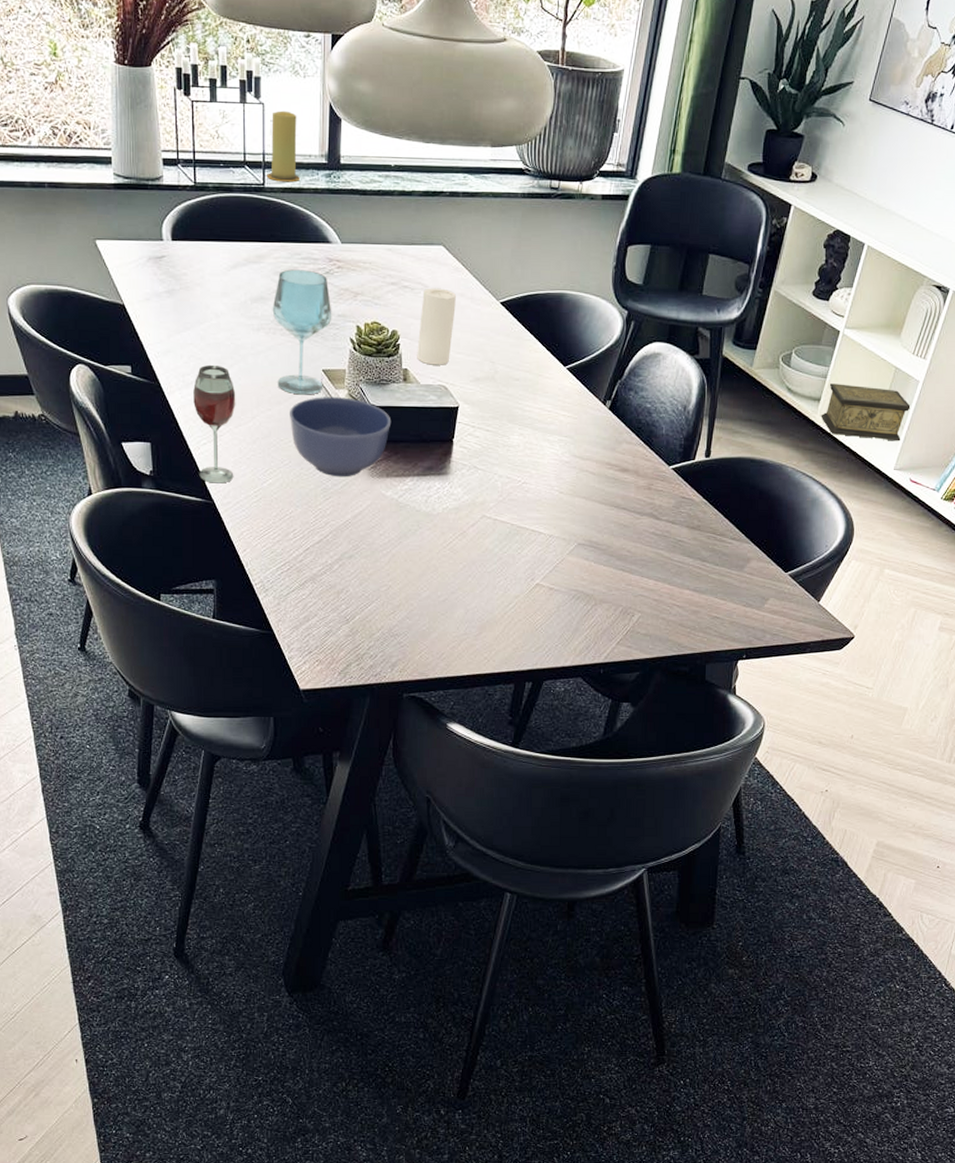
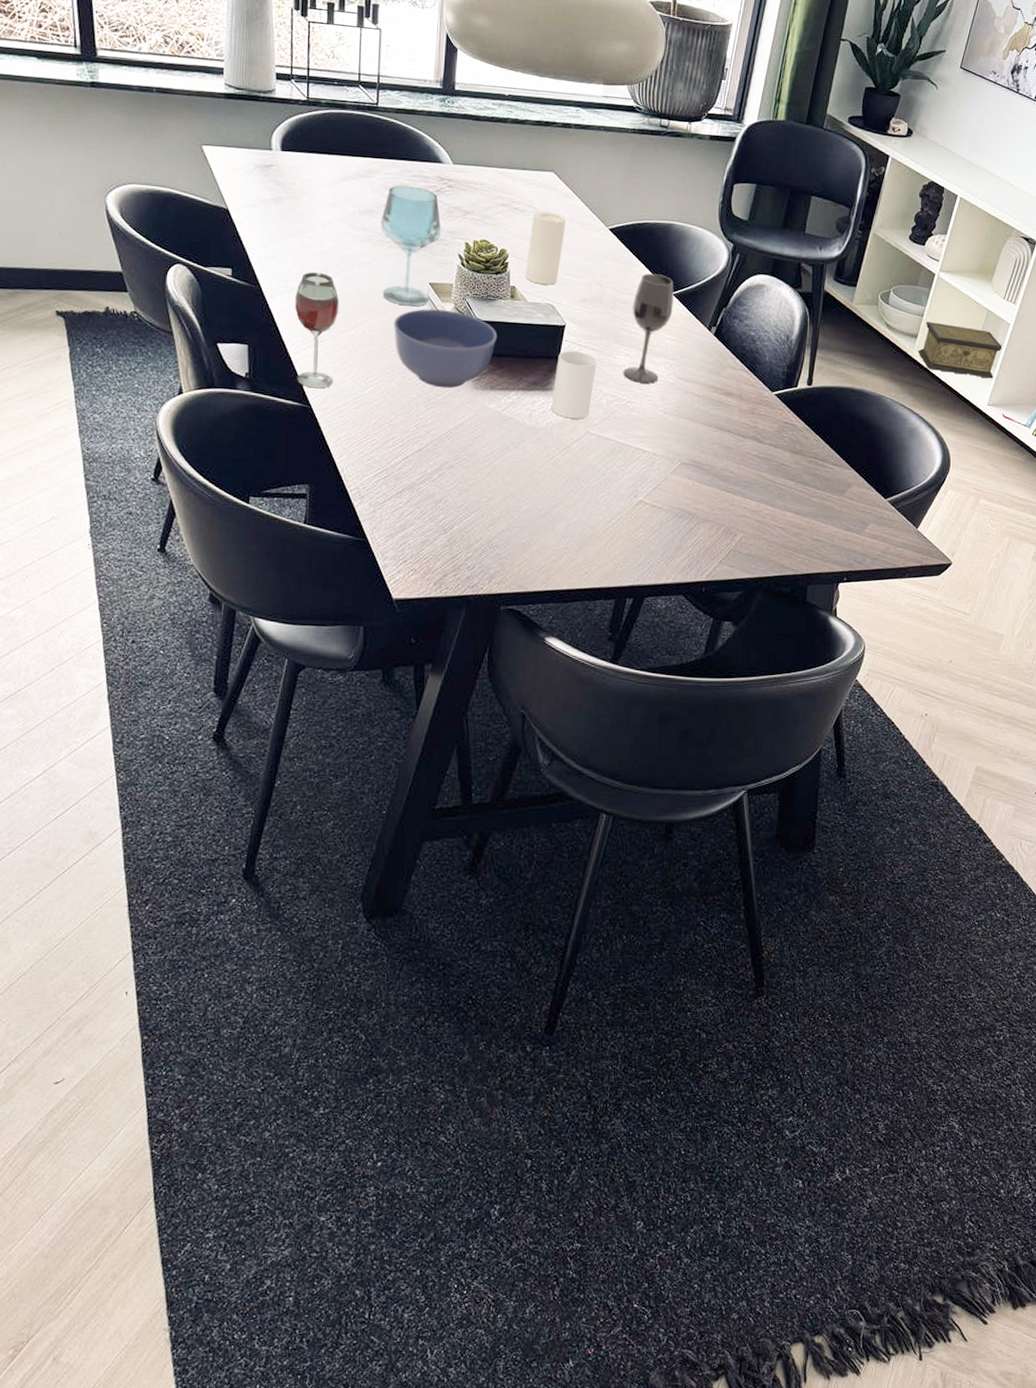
candle: present [267,110,300,183] -> none [381,37,414,104]
cup: none [446,432,491,503] -> present [551,350,597,419]
wine glass: none [518,348,567,463] -> present [623,273,674,384]

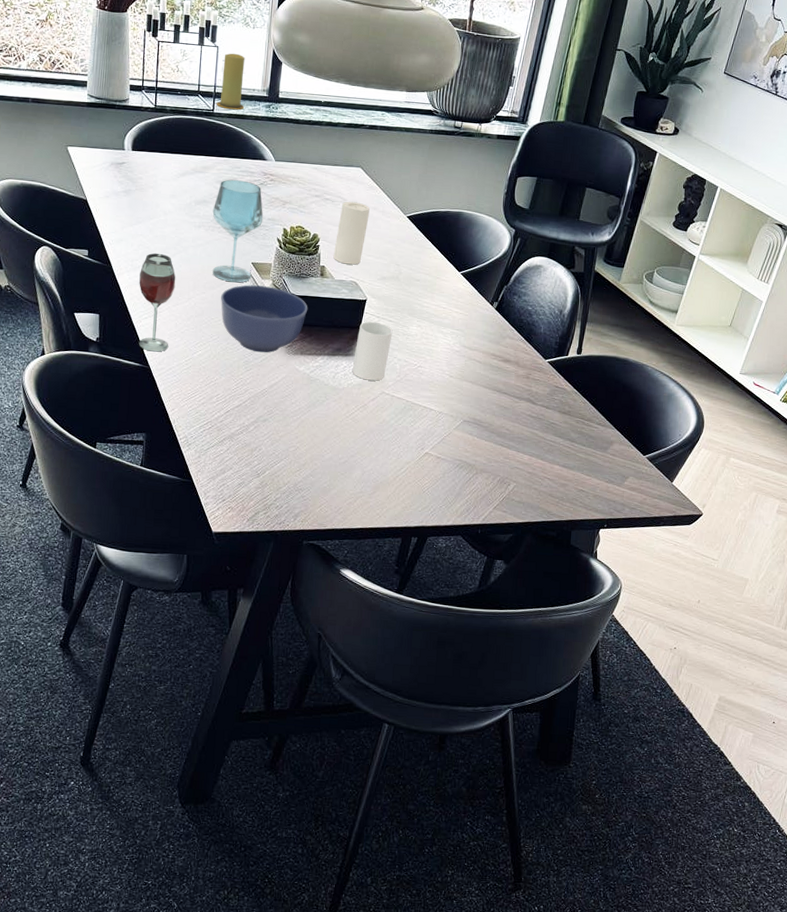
candle: none [381,37,414,104] -> present [216,53,245,110]
wine glass: present [623,273,674,384] -> none [415,255,462,351]
decorative box: present [918,322,1002,379] -> none [677,299,755,351]

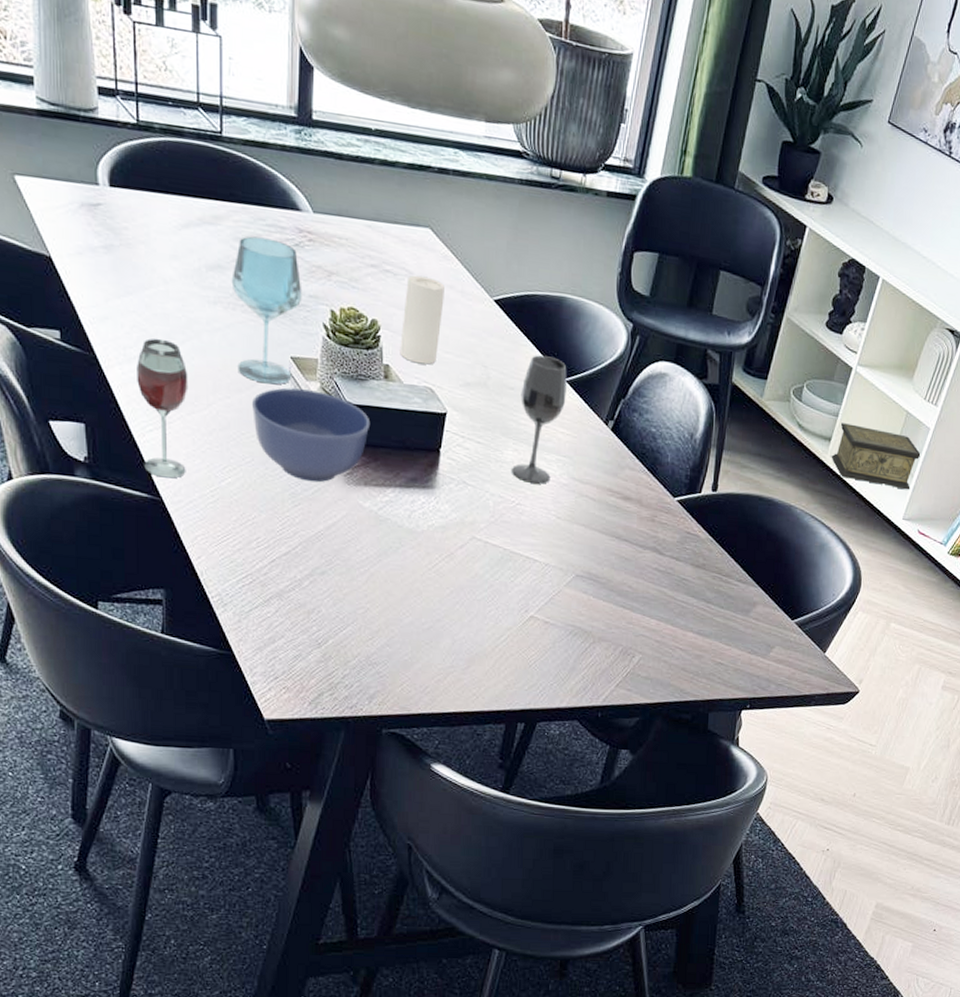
candle: present [216,53,245,110] -> none [225,47,264,134]
cup: present [352,321,393,381] -> none [432,442,483,522]
wine glass: none [415,255,462,351] -> present [512,355,567,484]
decorative box: none [677,299,755,351] -> present [831,423,921,490]

